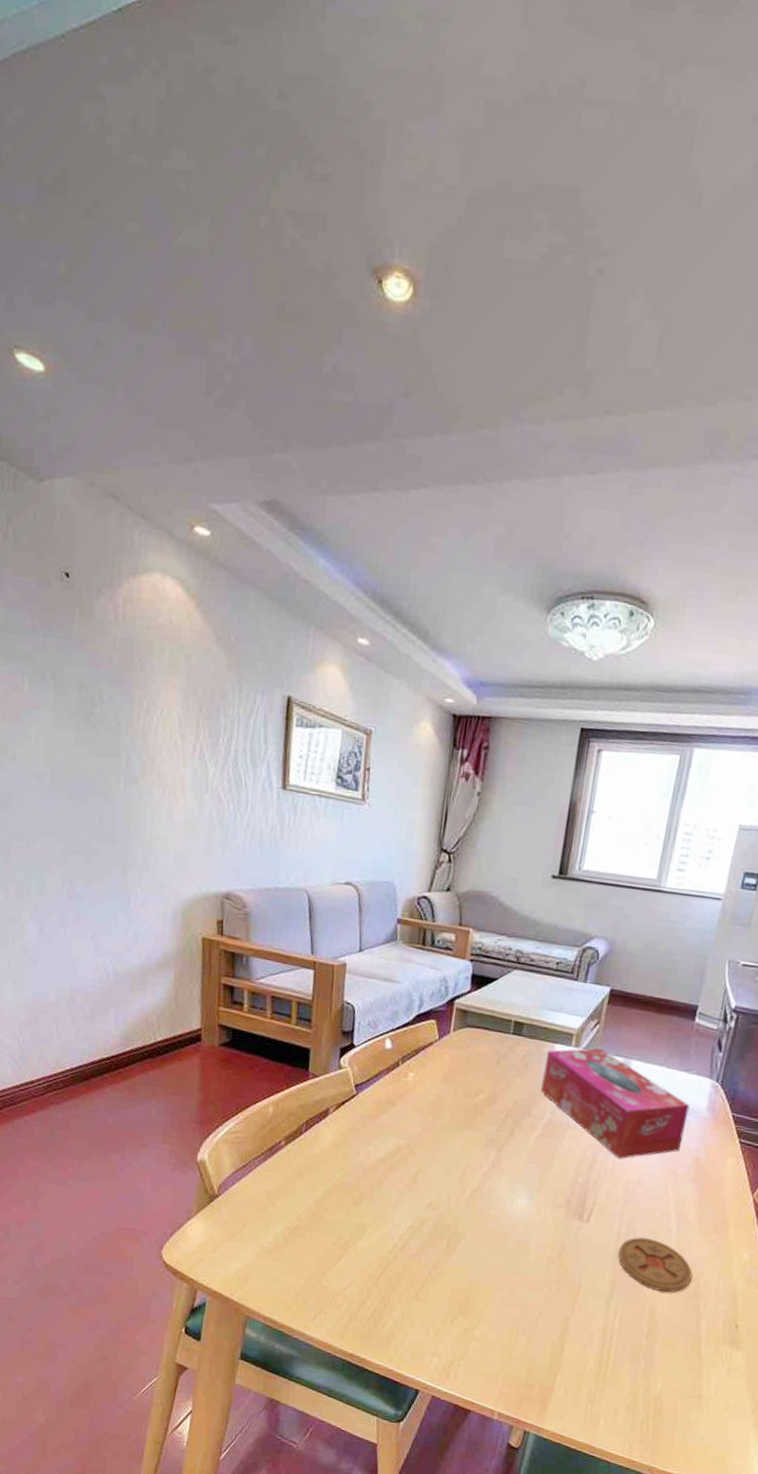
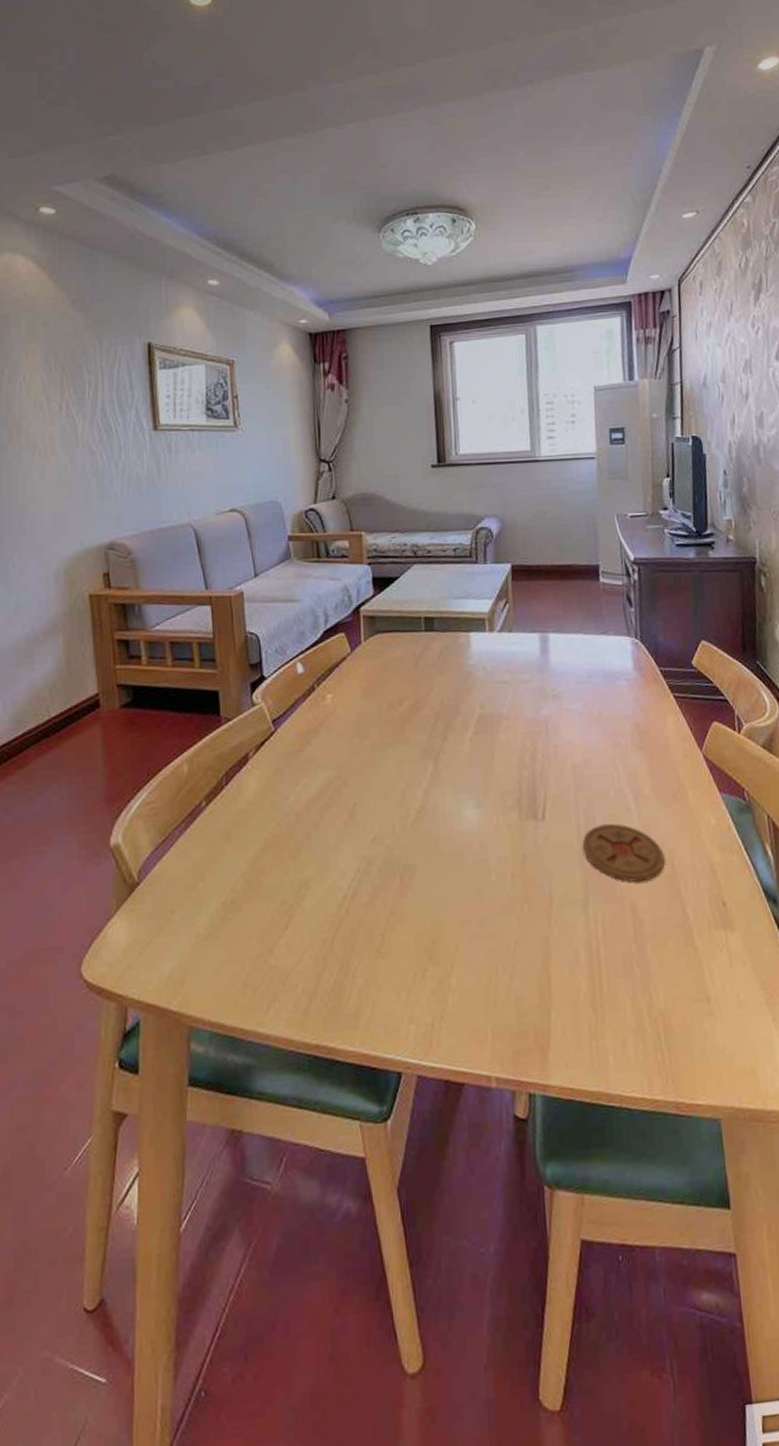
tissue box: present [541,1048,690,1159] -> none [462,627,618,742]

